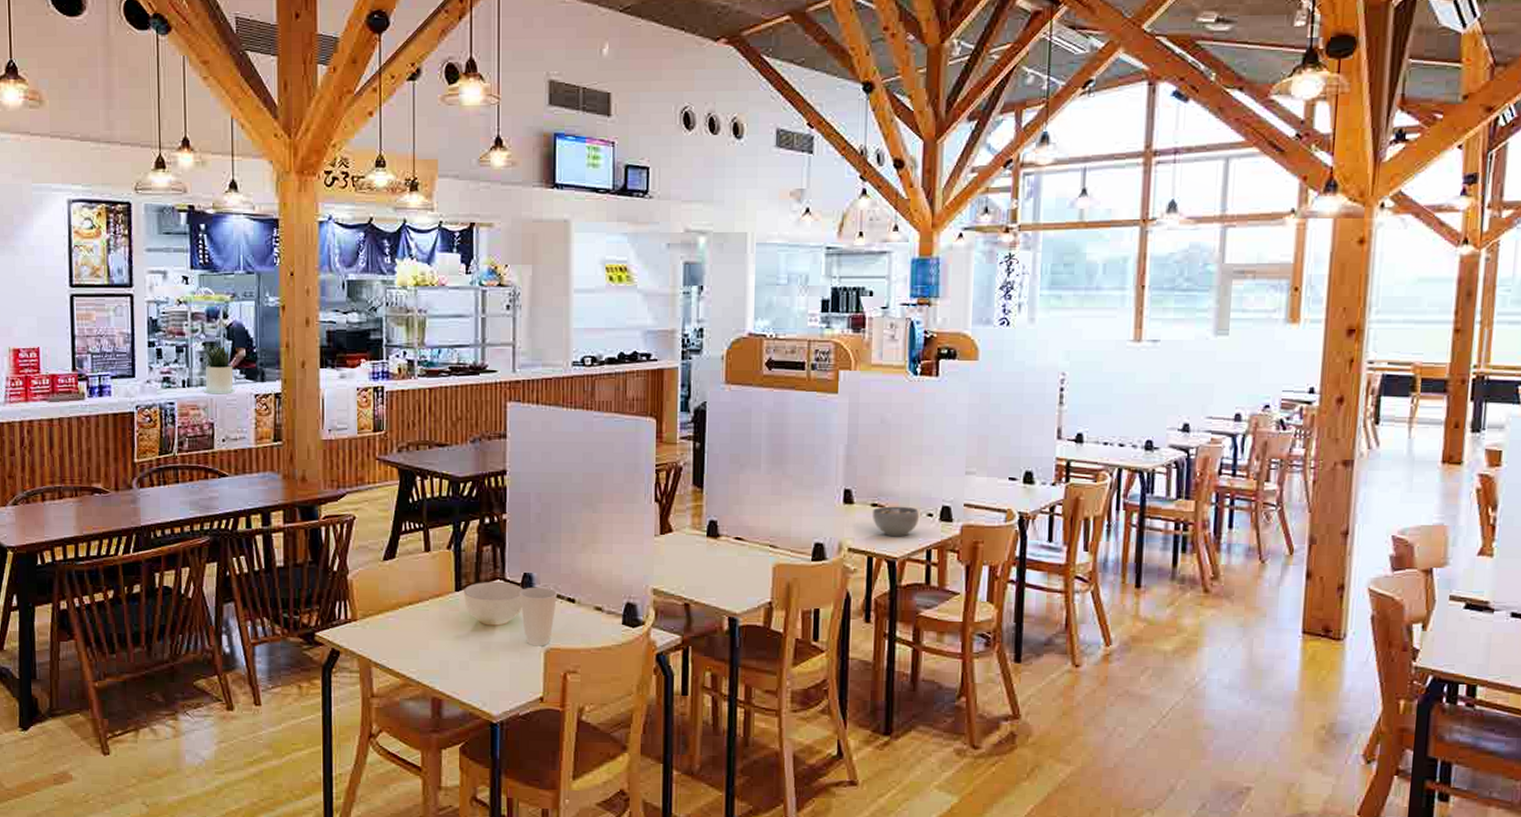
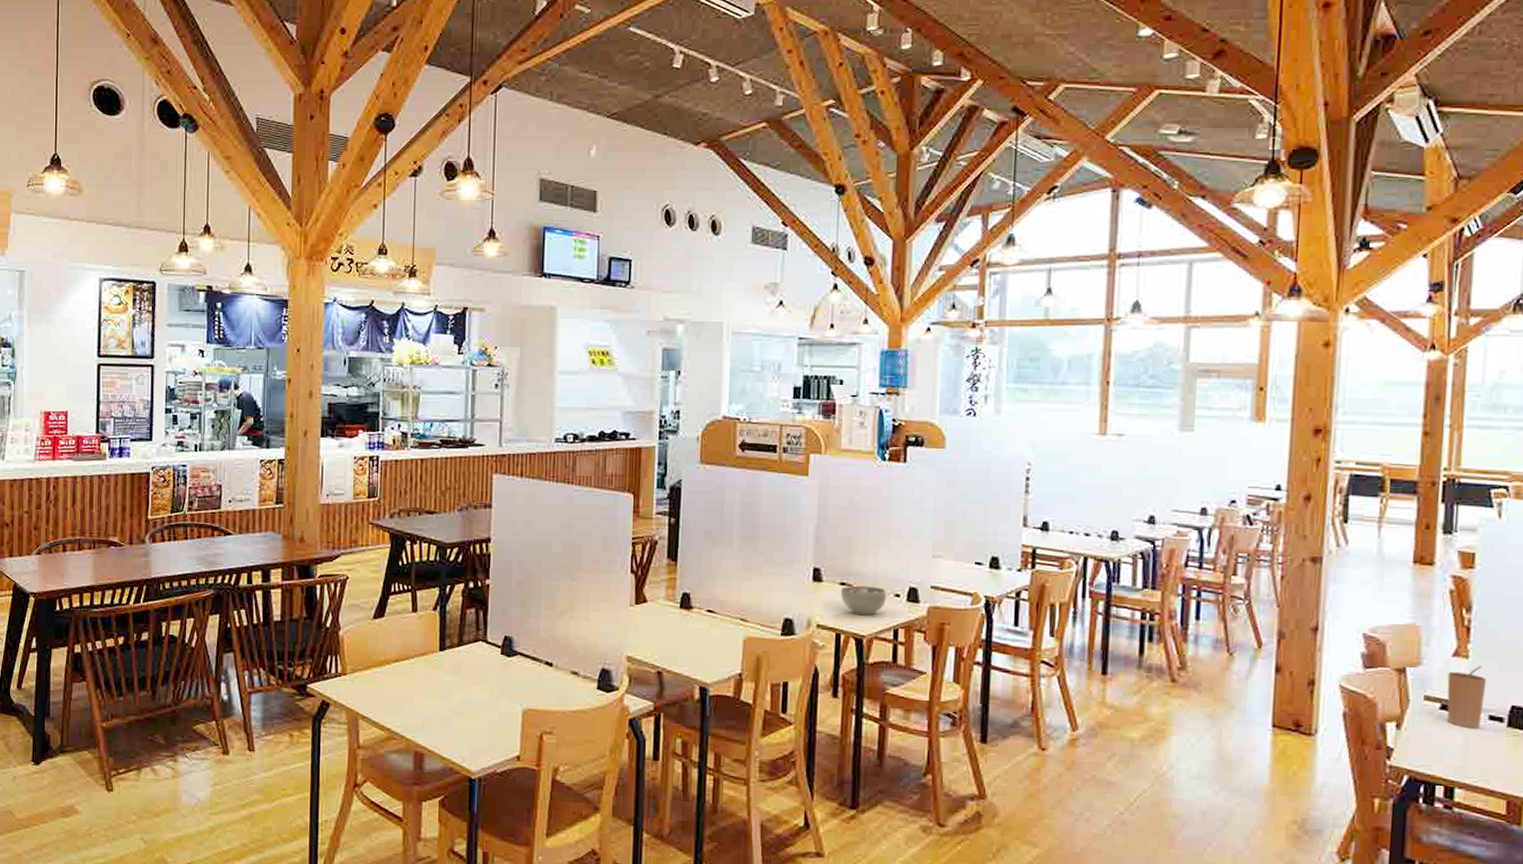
planter: present [203,346,236,395] -> none [213,414,243,459]
bowl: present [463,581,524,626] -> none [447,642,504,686]
cup: present [519,587,558,647] -> none [499,649,537,707]
cup: none [1471,564,1510,626] -> present [1447,666,1487,729]

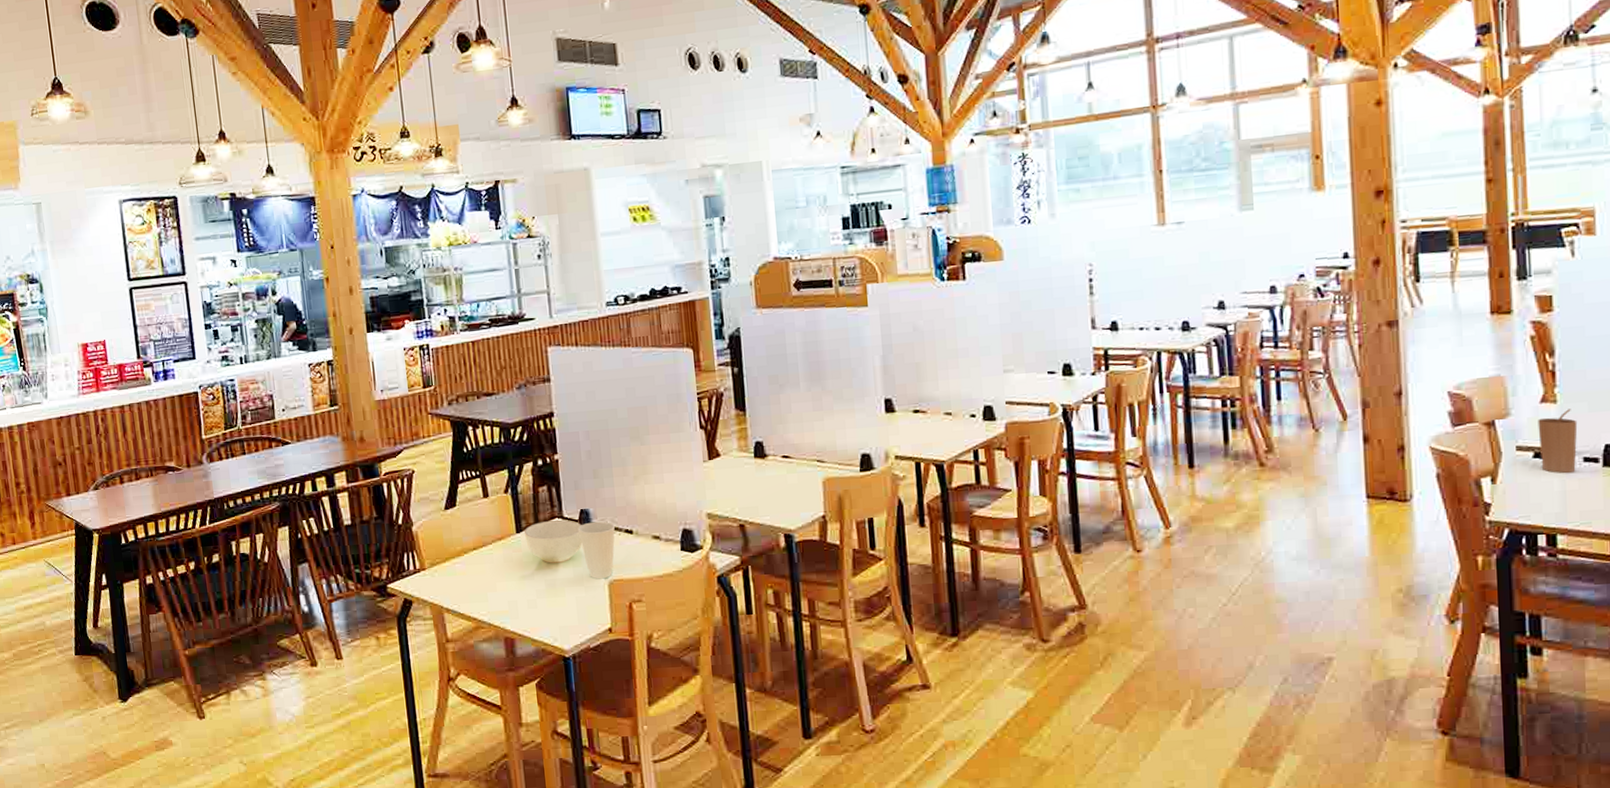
bowl: none [447,642,504,686] -> present [523,519,583,564]
cup: none [499,649,537,707] -> present [577,521,616,579]
soup bowl: present [840,585,886,616] -> none [914,409,962,441]

